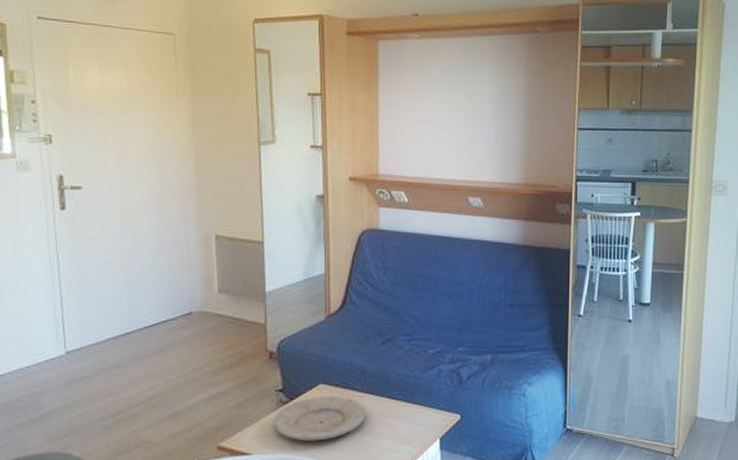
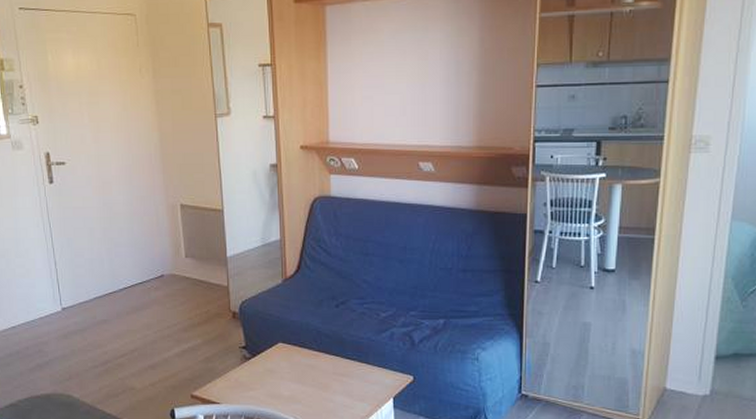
plate: present [274,396,366,442] -> none [239,354,322,395]

